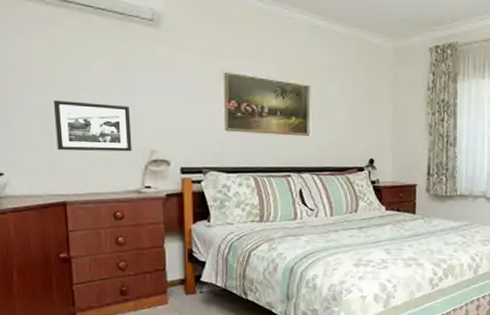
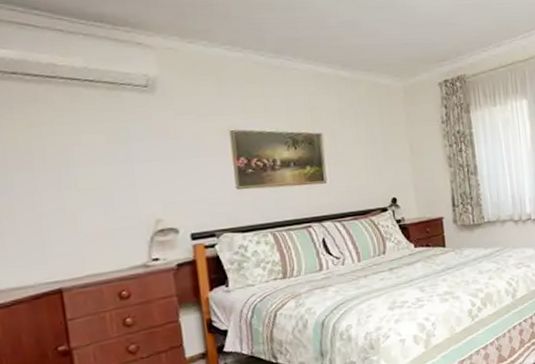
picture frame: present [54,100,132,152] -> none [41,177,135,234]

